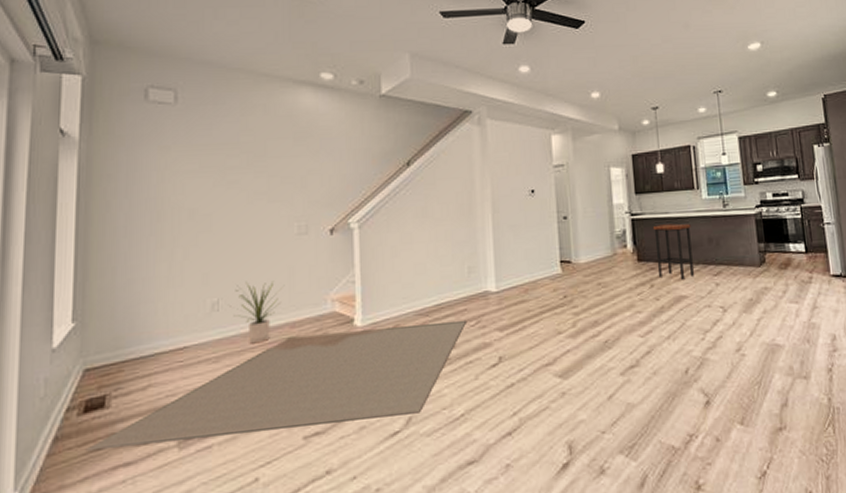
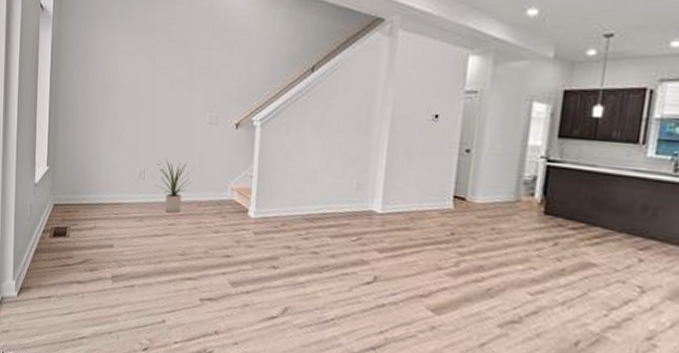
area rug: present [85,321,466,452] -> none [54,213,348,307]
bar stool: present [652,223,694,280] -> none [566,177,623,246]

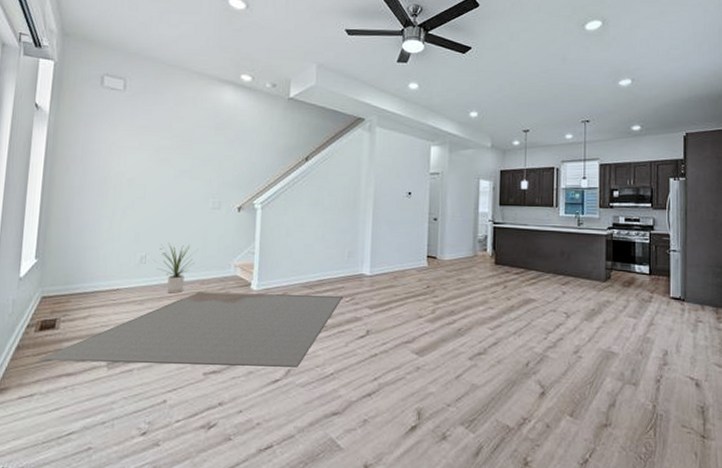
area rug: none [54,213,348,307] -> present [39,292,342,367]

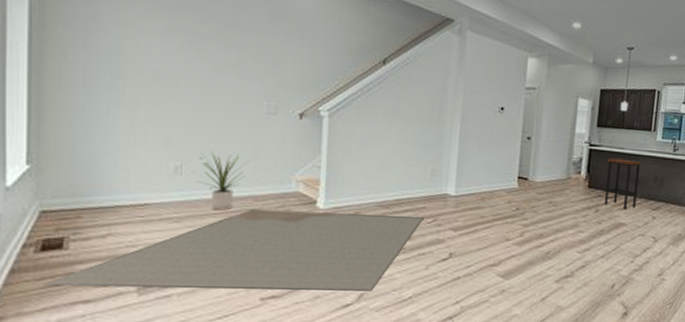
bar stool: none [511,234,546,285] -> present [604,158,642,210]

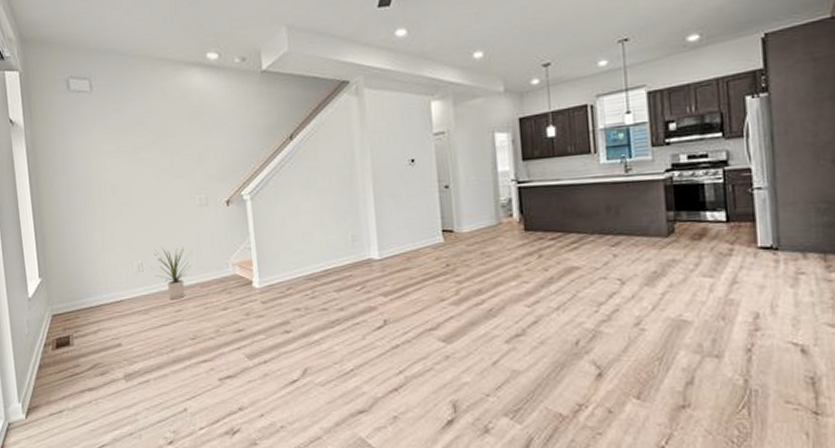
area rug: present [43,209,423,291] -> none [61,286,352,378]
bar stool: present [604,158,642,210] -> none [541,191,588,250]

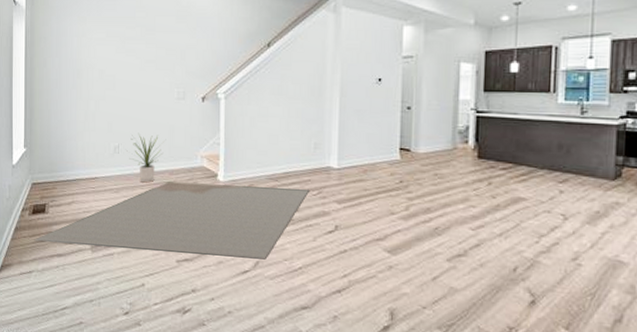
area rug: none [61,286,352,378] -> present [34,182,309,260]

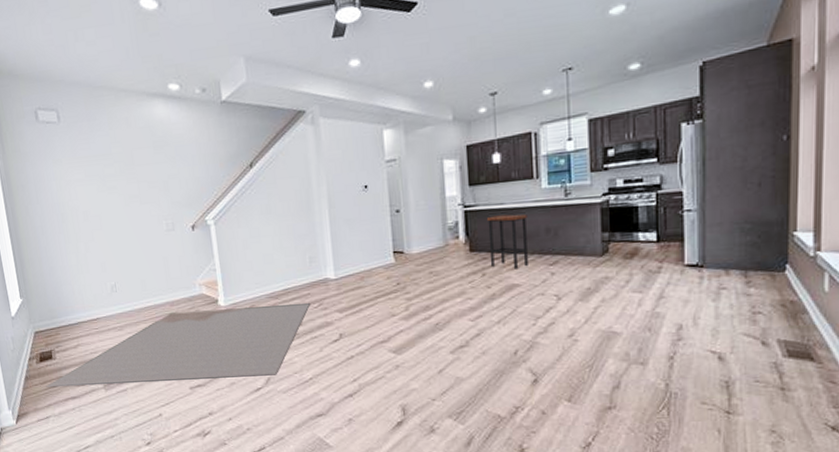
house plant: present [127,134,164,183] -> none [124,270,160,318]
bar stool: none [497,125,540,182] -> present [486,214,528,269]

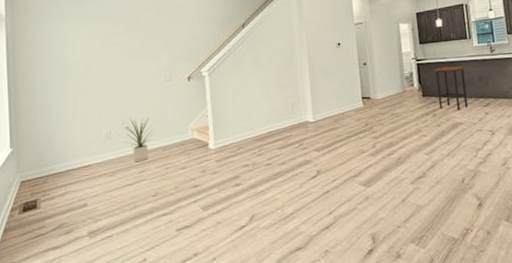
area rug: present [46,303,310,388] -> none [26,144,292,239]
house plant: none [124,270,160,318] -> present [119,117,155,163]

